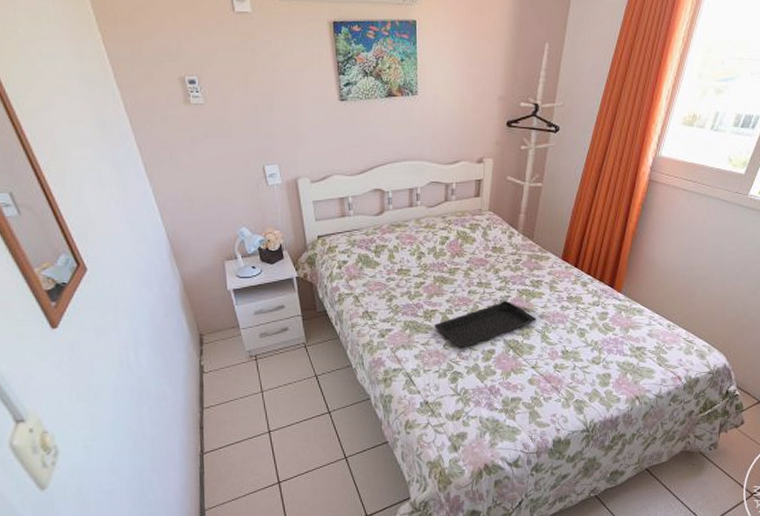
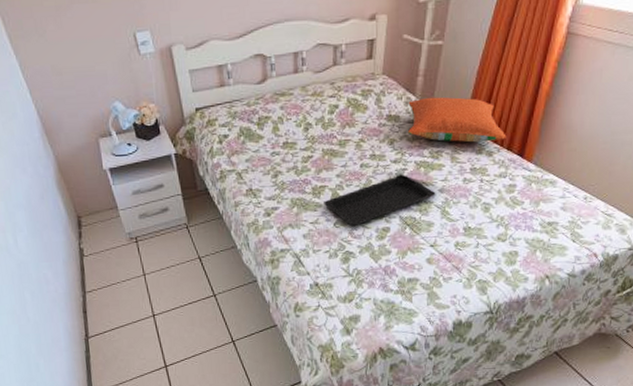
pillow: none [510,232,599,274] -> present [407,97,507,143]

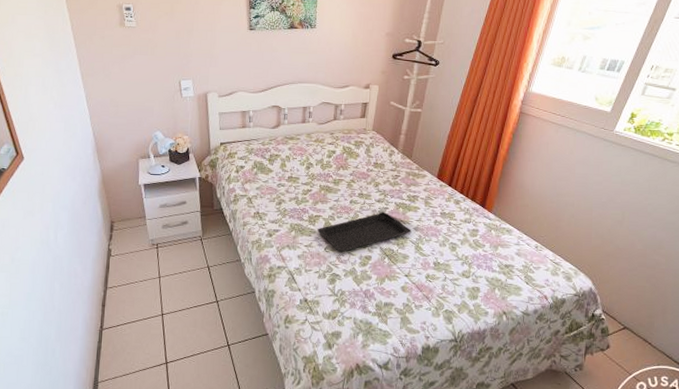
pillow: present [407,97,507,143] -> none [390,152,471,192]

